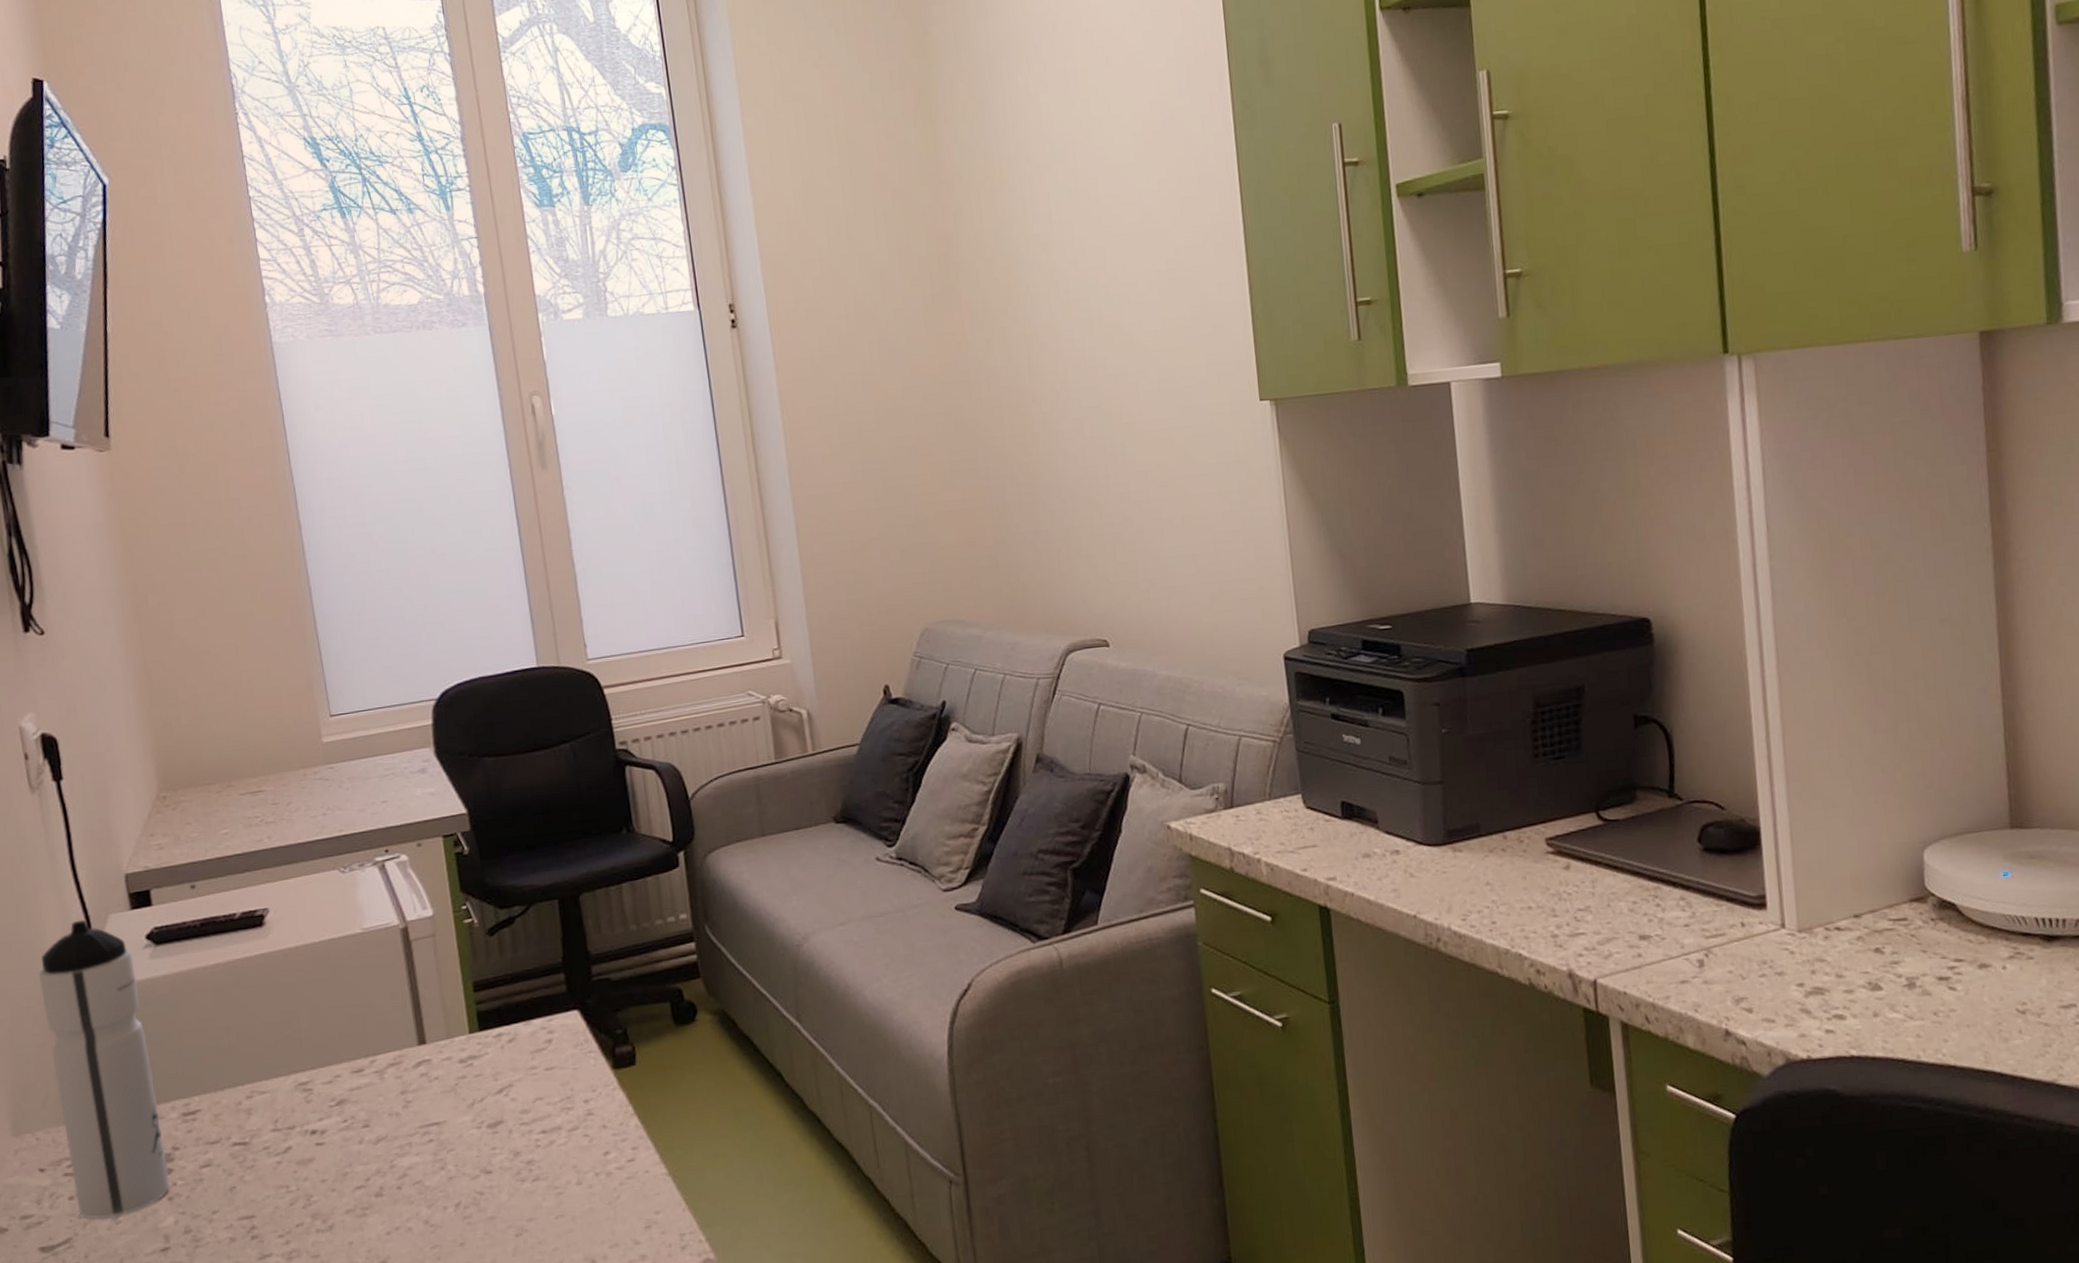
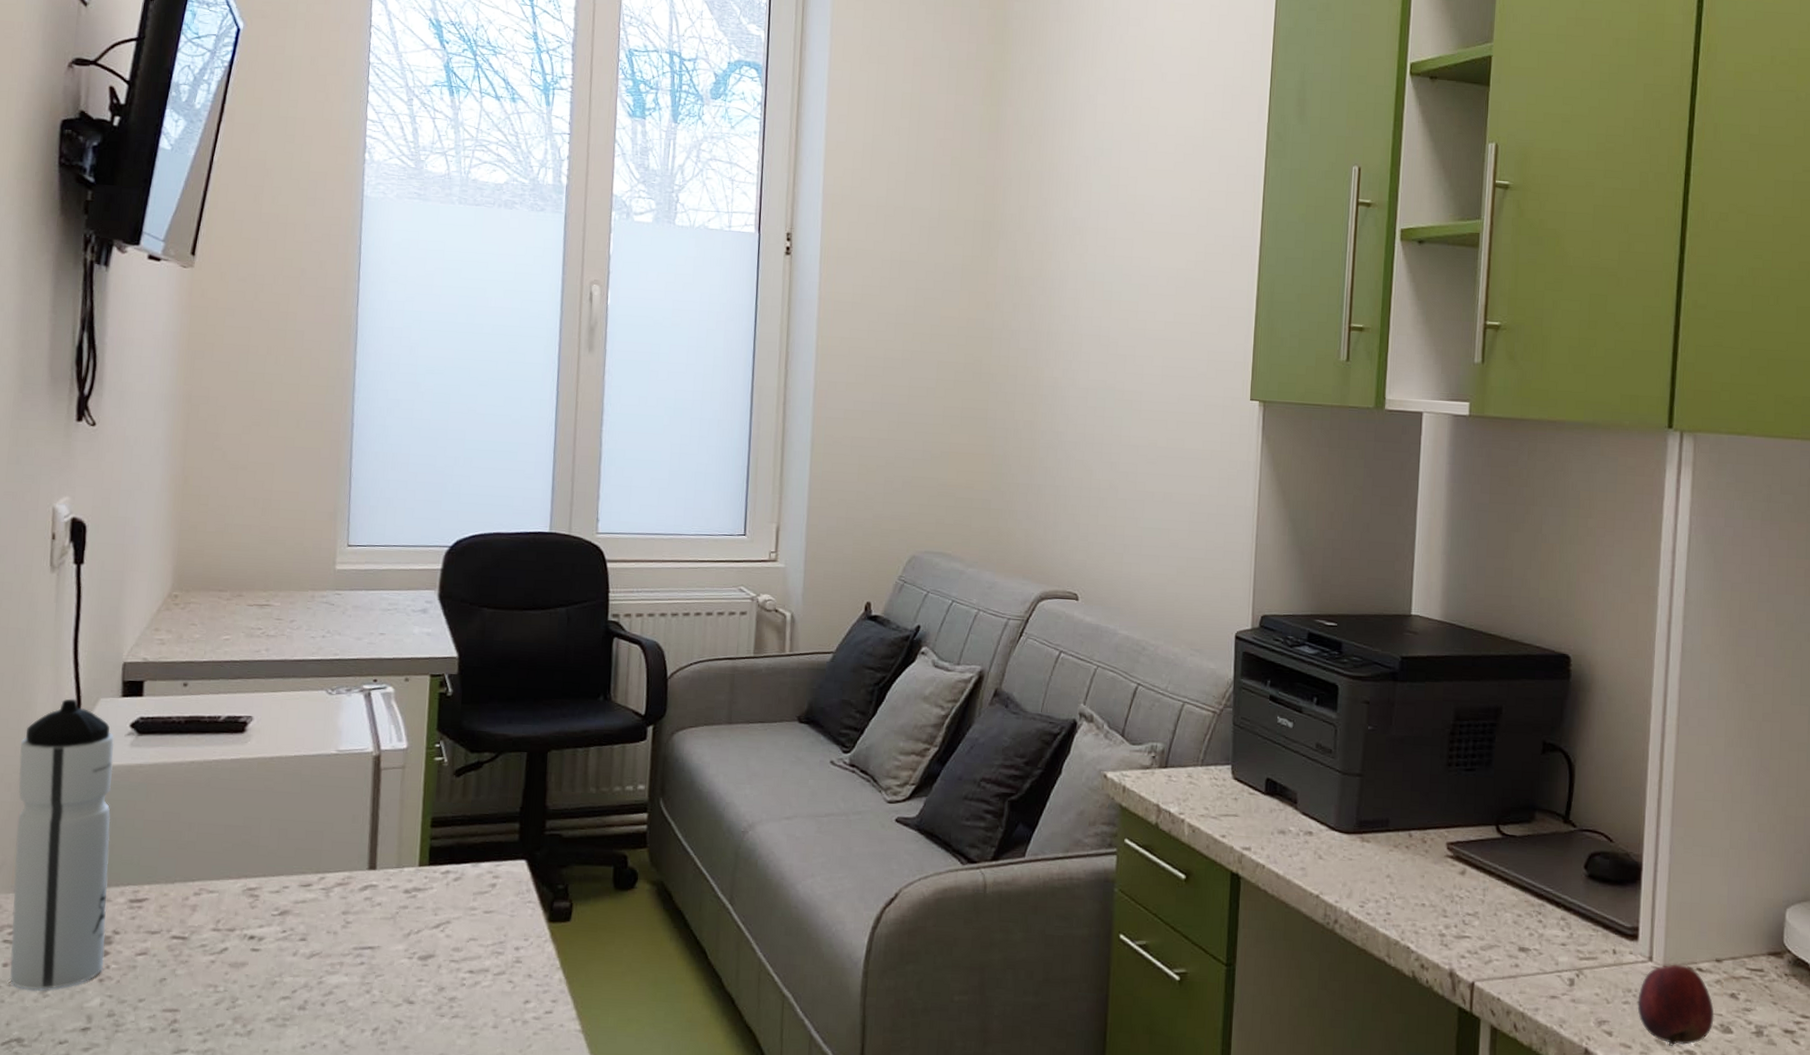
apple: none [1774,926,1861,1013] -> present [1637,964,1714,1046]

